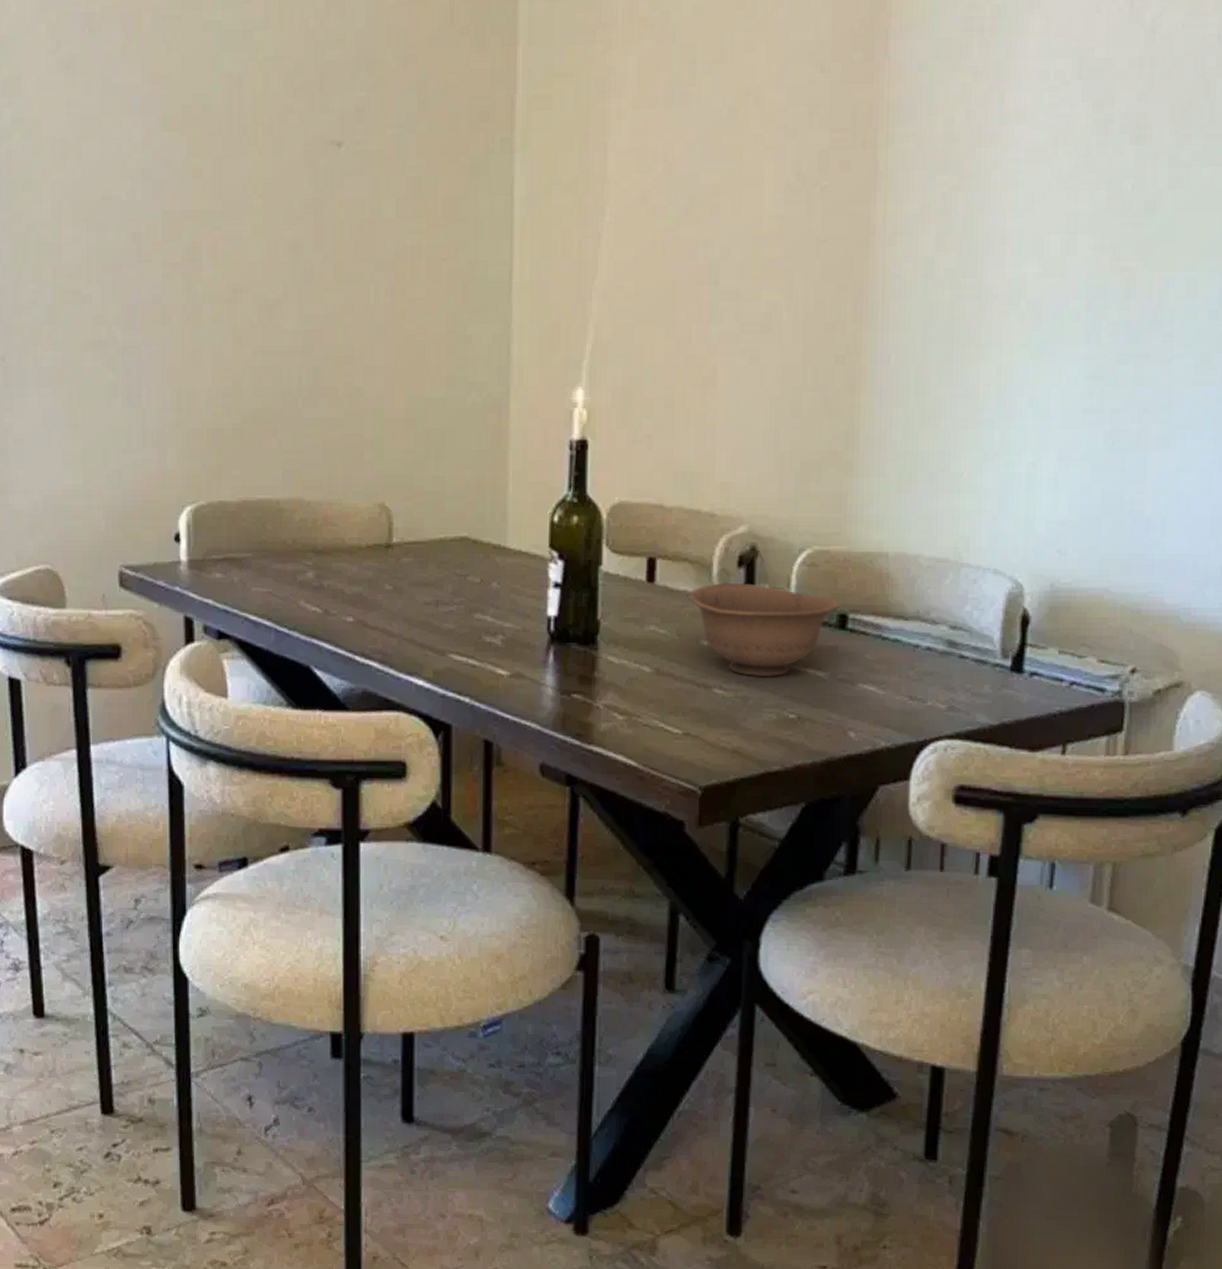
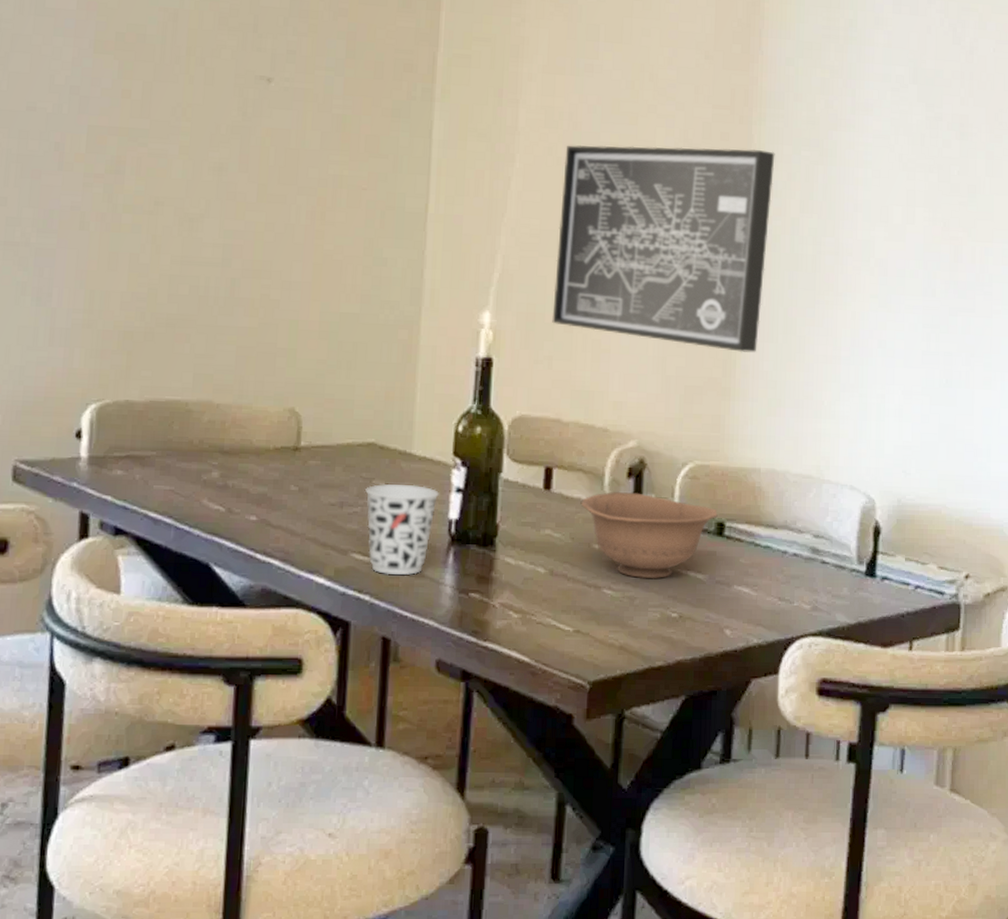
cup: none [460,581,536,676] -> present [365,484,439,575]
wall art: none [651,179,905,421] -> present [552,145,775,353]

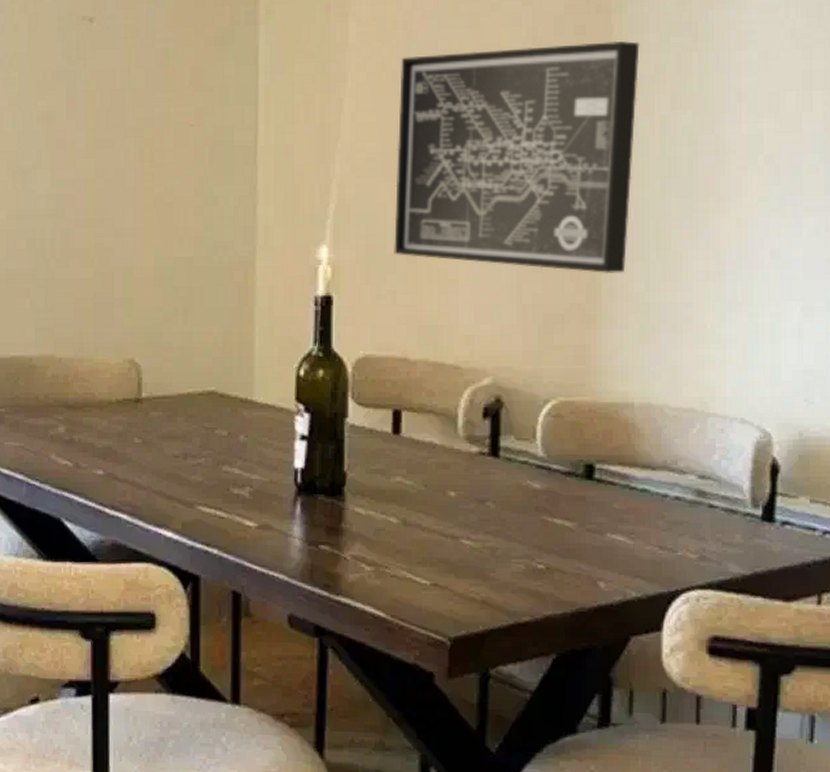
cup: present [365,484,439,575] -> none [208,434,283,528]
bowl: present [581,491,718,579] -> none [434,433,586,528]

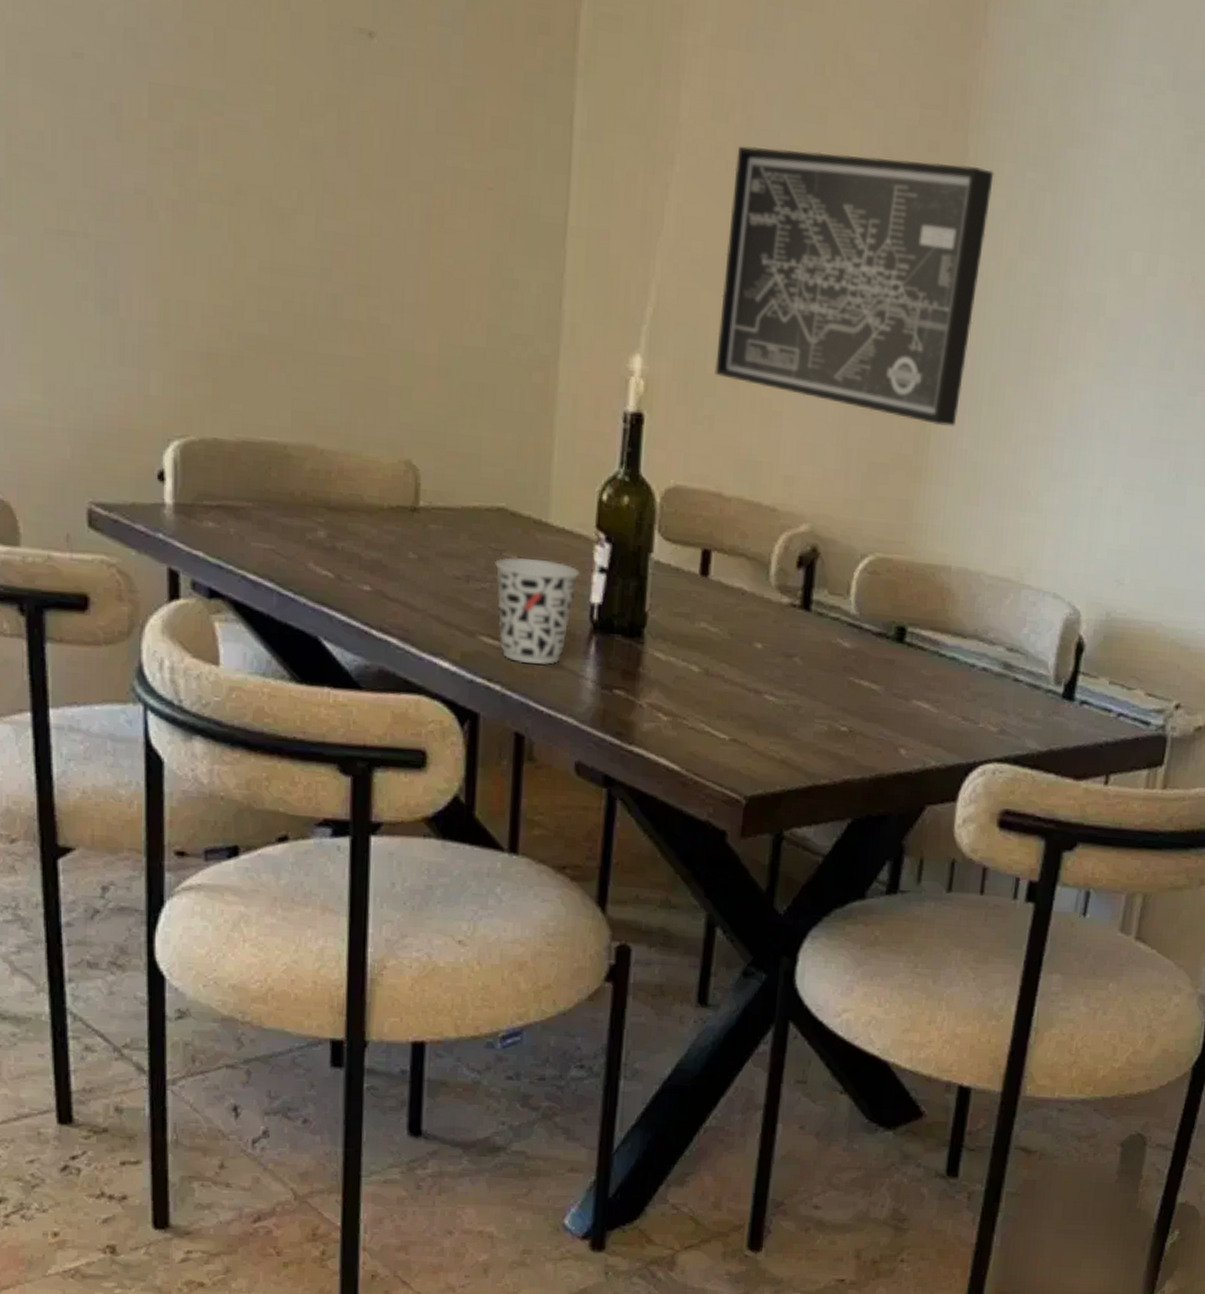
cup: none [208,434,283,528] -> present [495,557,580,665]

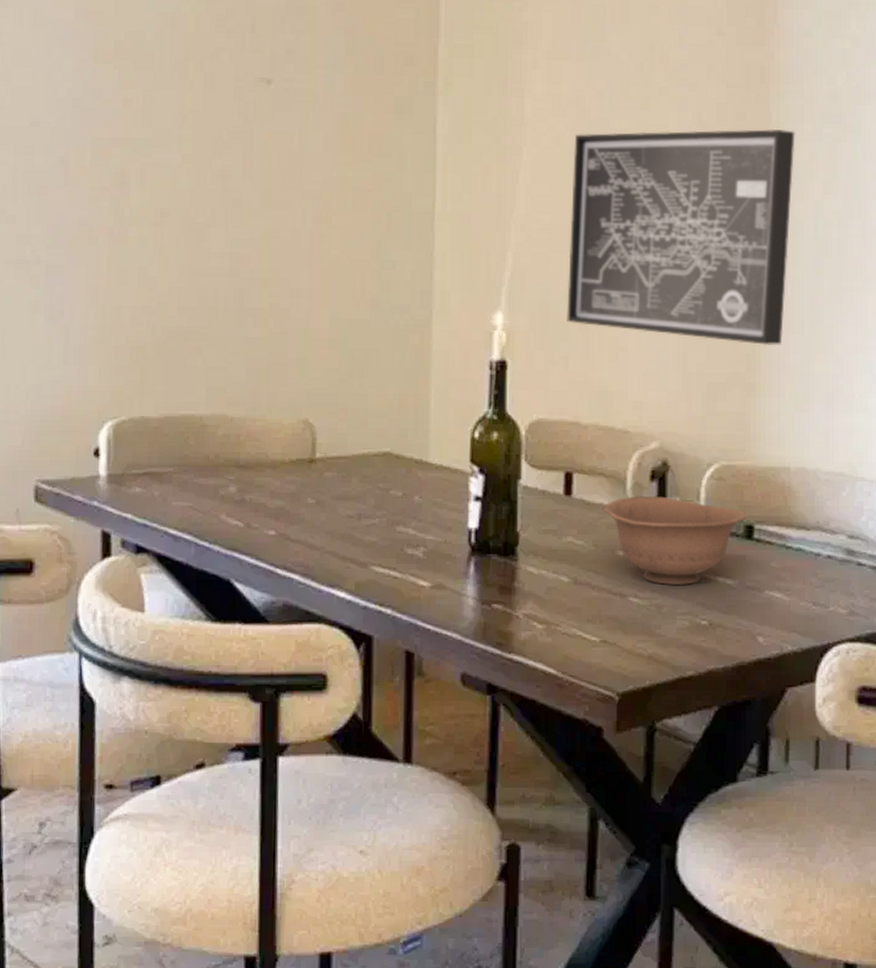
cup: present [495,557,580,665] -> none [383,495,457,588]
bowl: none [743,583,899,687] -> present [604,495,746,586]

